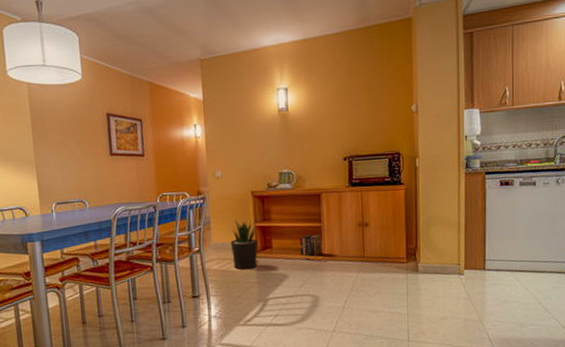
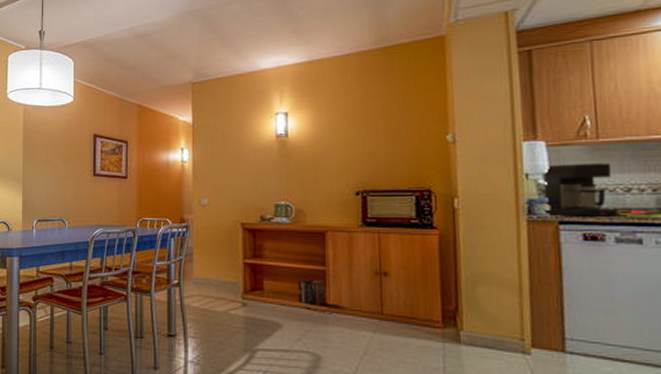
planter: present [230,219,258,270] -> none [214,252,247,312]
coffee maker: none [476,125,522,169] -> present [542,163,618,218]

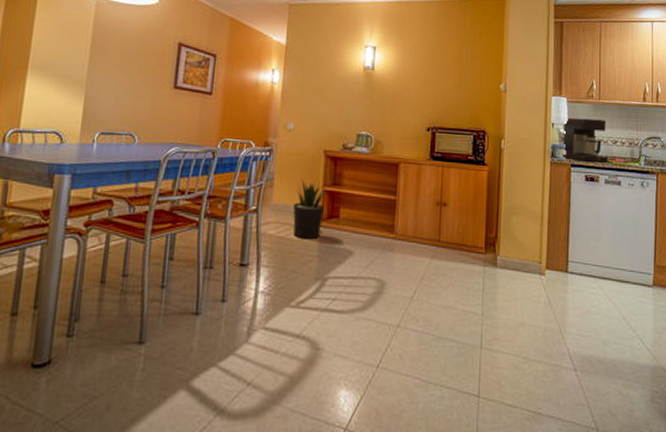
planter: none [214,252,247,312] -> present [293,179,325,240]
books: present [297,278,326,305] -> none [369,207,395,233]

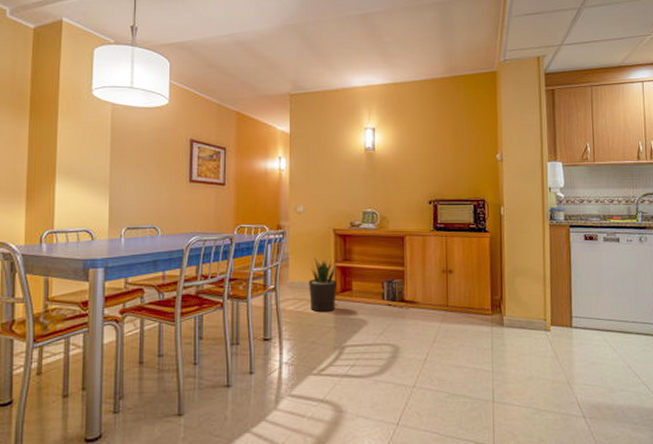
books: none [369,207,395,233] -> present [381,278,404,302]
coffee maker: present [562,117,608,163] -> none [560,181,605,223]

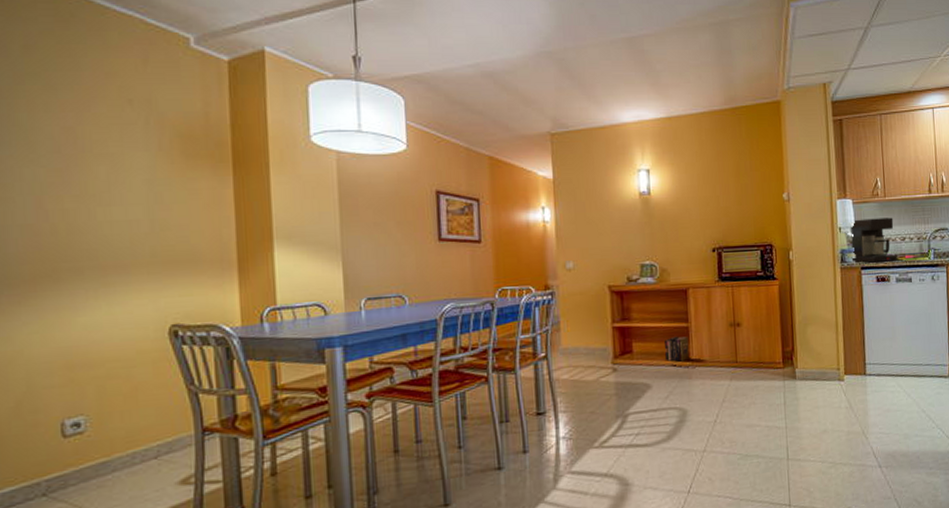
planter: present [308,257,338,313] -> none [583,318,617,380]
coffee maker: none [560,181,605,223] -> present [850,217,897,264]

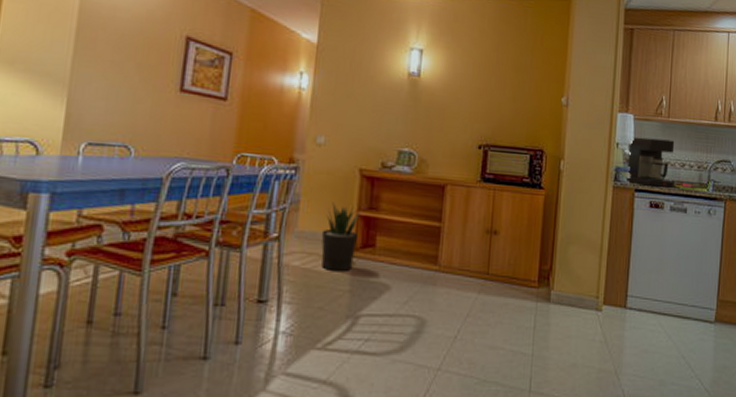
planter: none [583,318,617,380] -> present [321,202,359,273]
books: present [664,336,690,362] -> none [409,235,439,265]

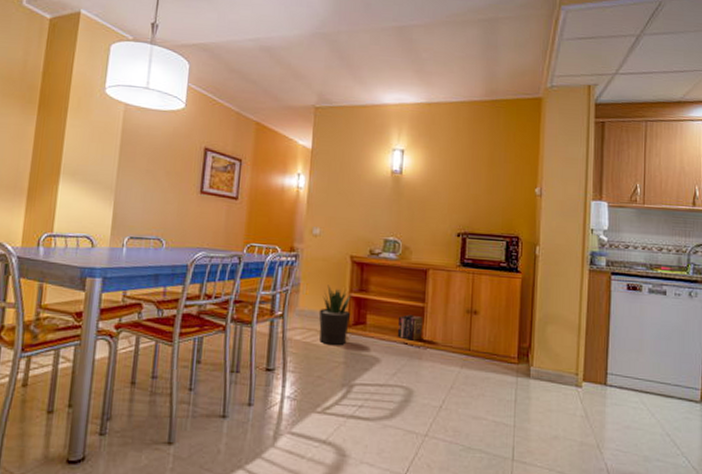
books: none [409,235,439,265] -> present [397,314,423,341]
coffee maker: present [625,136,675,188] -> none [601,223,652,271]

